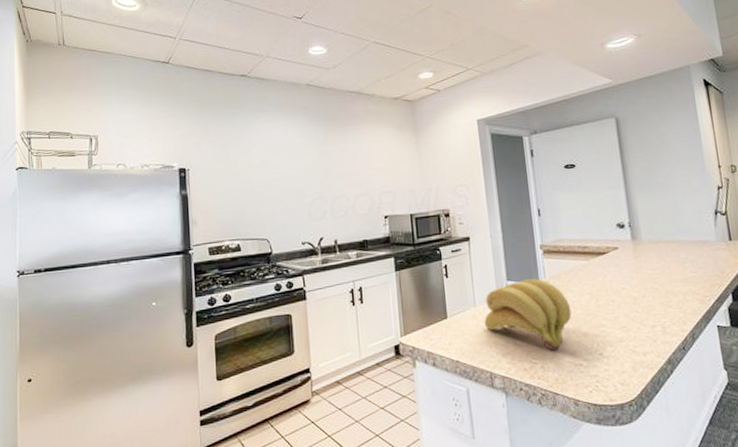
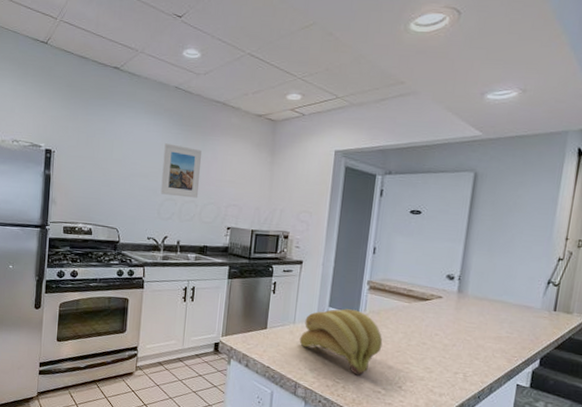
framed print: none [304,140,349,194] -> present [160,143,202,199]

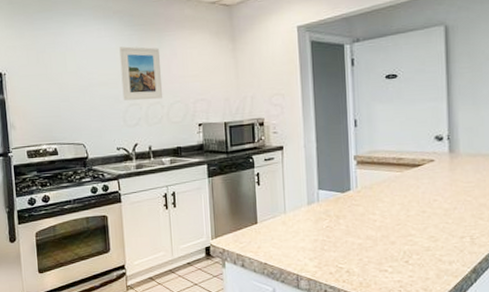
banana bunch: present [299,309,383,376] -> none [293,188,381,257]

